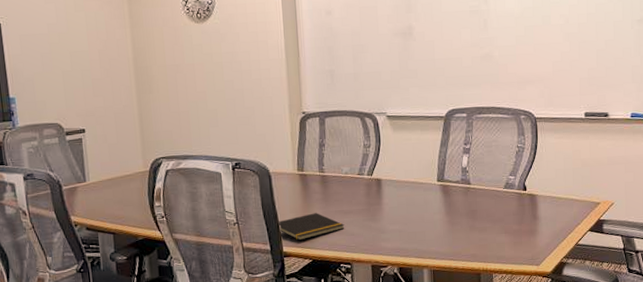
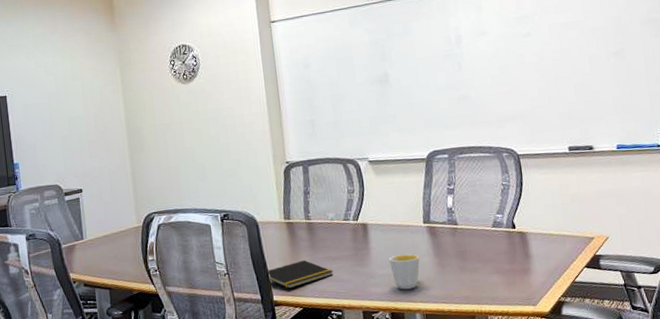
mug: none [400,211,431,246] -> present [388,254,420,290]

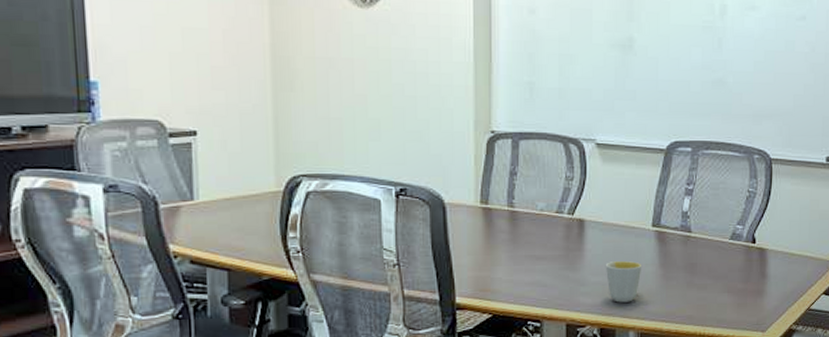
notepad: present [266,260,334,289] -> none [450,257,536,290]

